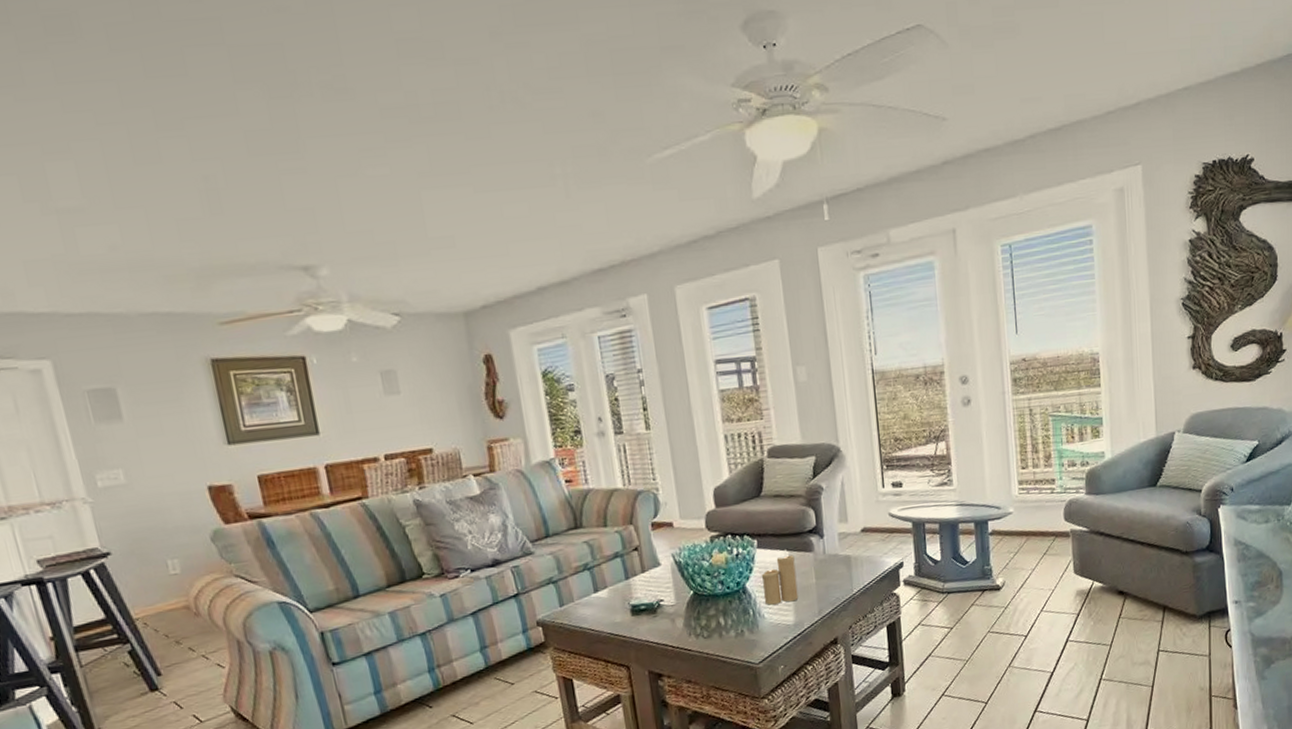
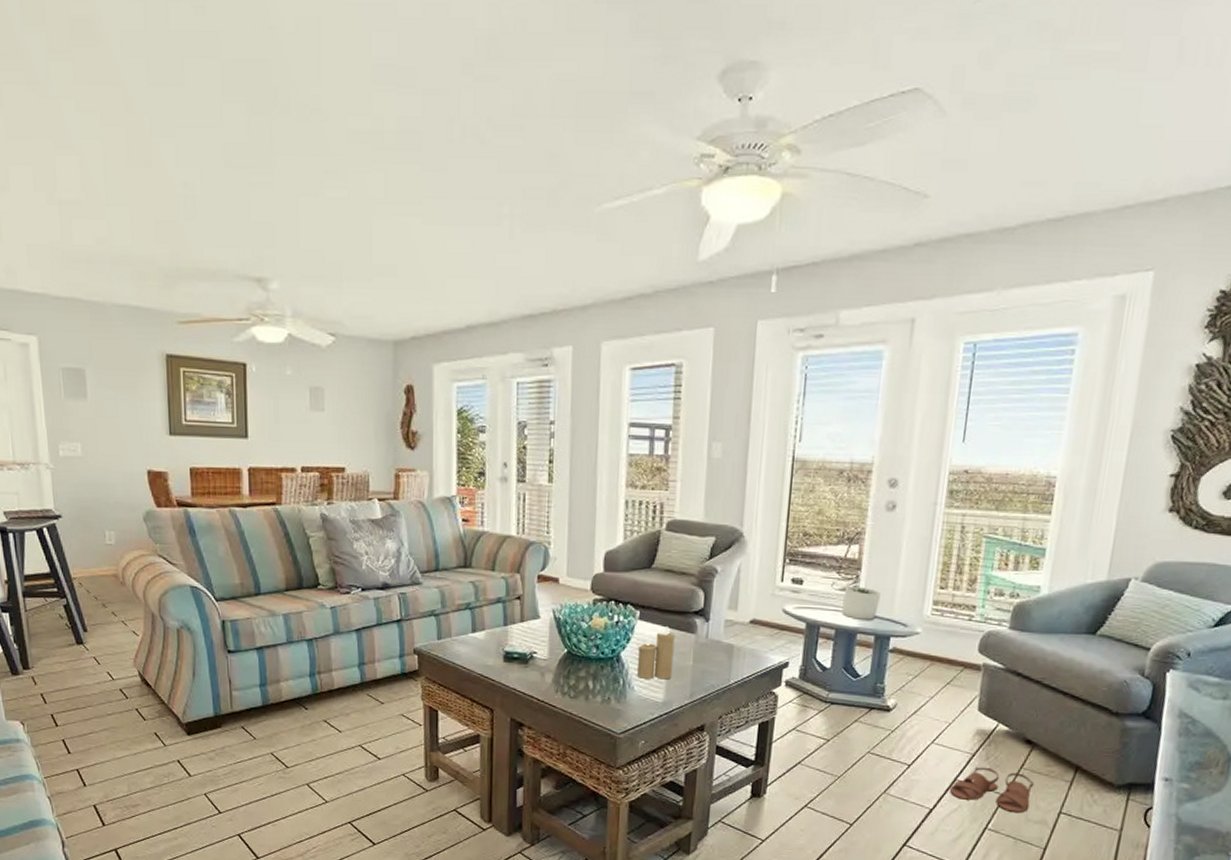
planter: none [940,479,973,511] -> present [842,585,881,621]
sandal: none [1065,622,1133,660] -> present [950,767,1035,812]

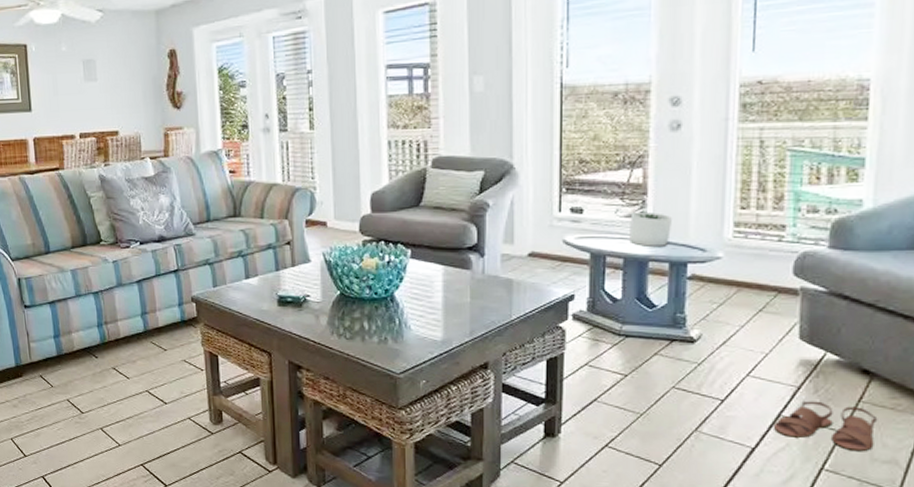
candle: present [636,627,675,680] -> none [411,264,450,318]

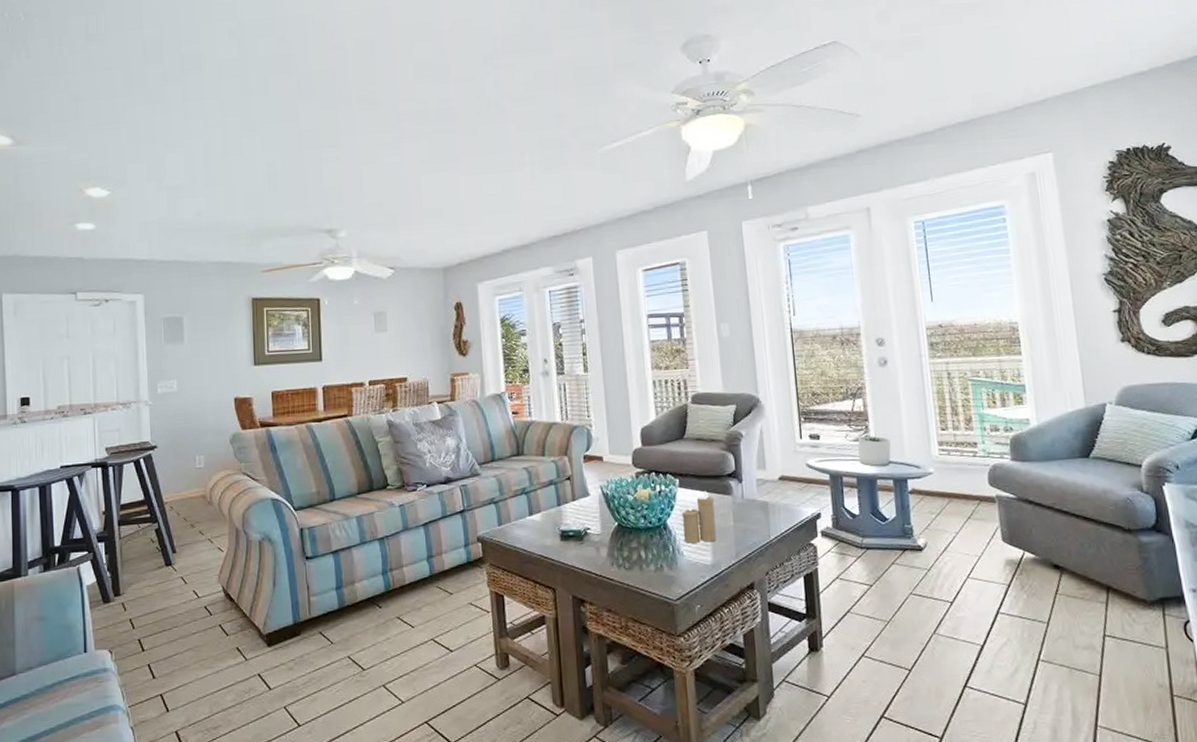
candle: none [411,264,450,318] -> present [681,491,717,543]
sandal: present [774,400,878,451] -> none [995,596,1074,640]

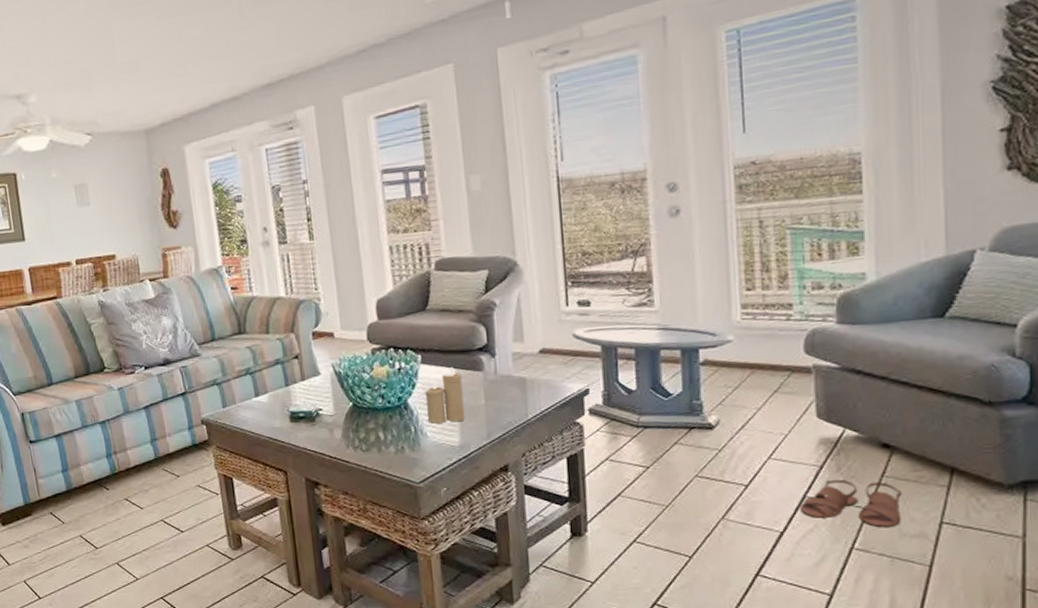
planter: present [857,435,891,467] -> none [637,299,680,336]
sandal: none [995,596,1074,640] -> present [801,479,903,527]

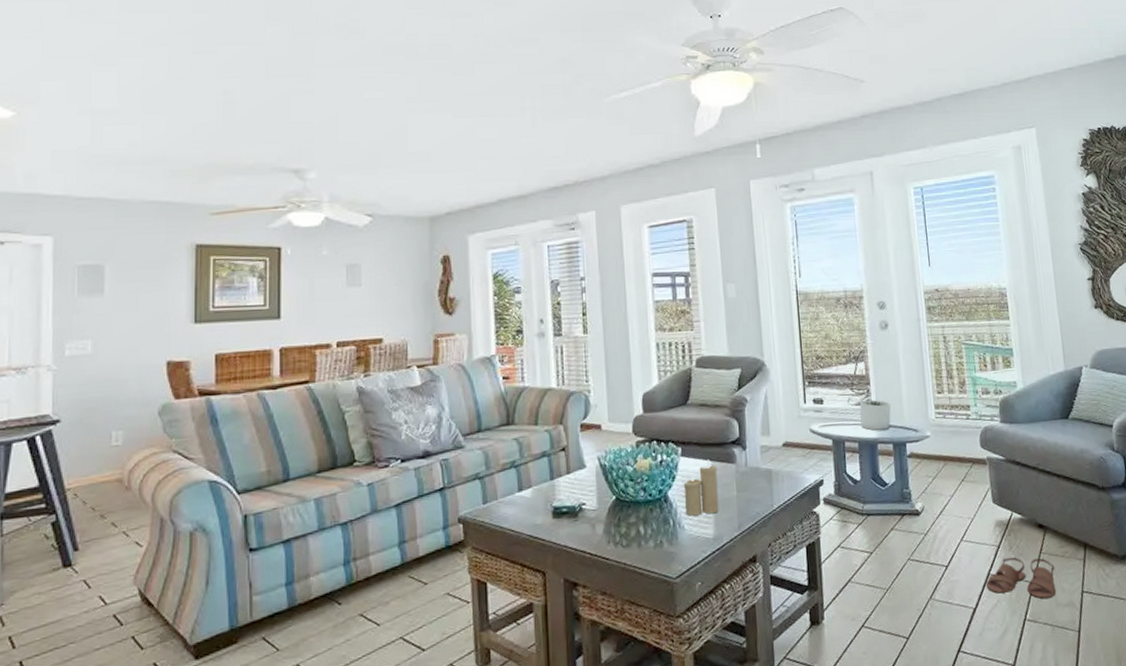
planter: none [637,299,680,336] -> present [859,399,891,431]

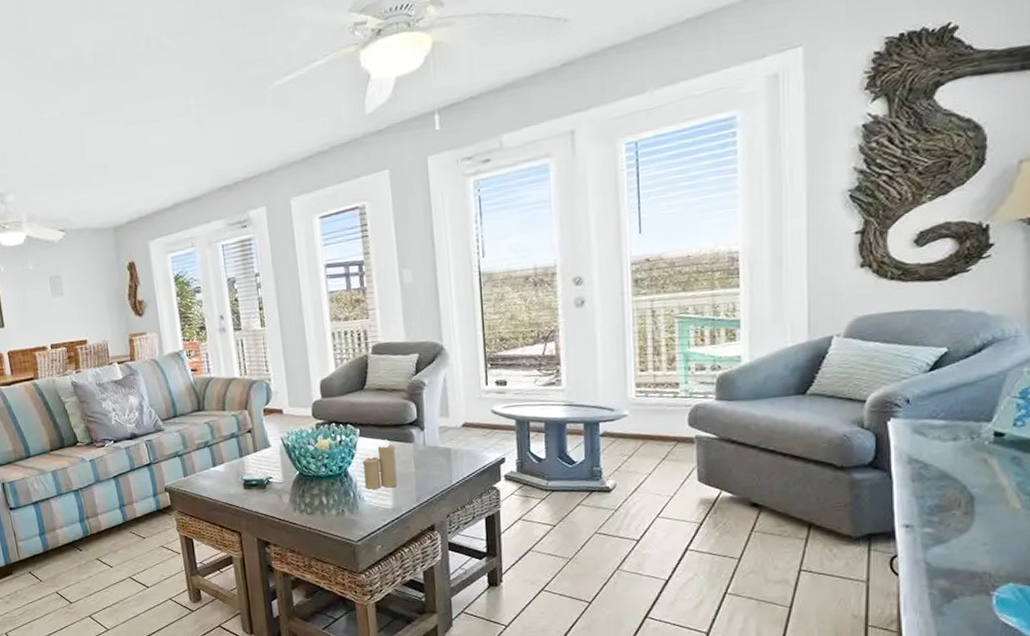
planter: present [859,399,891,431] -> none [547,379,583,411]
sandal: present [986,556,1056,599] -> none [683,534,768,574]

